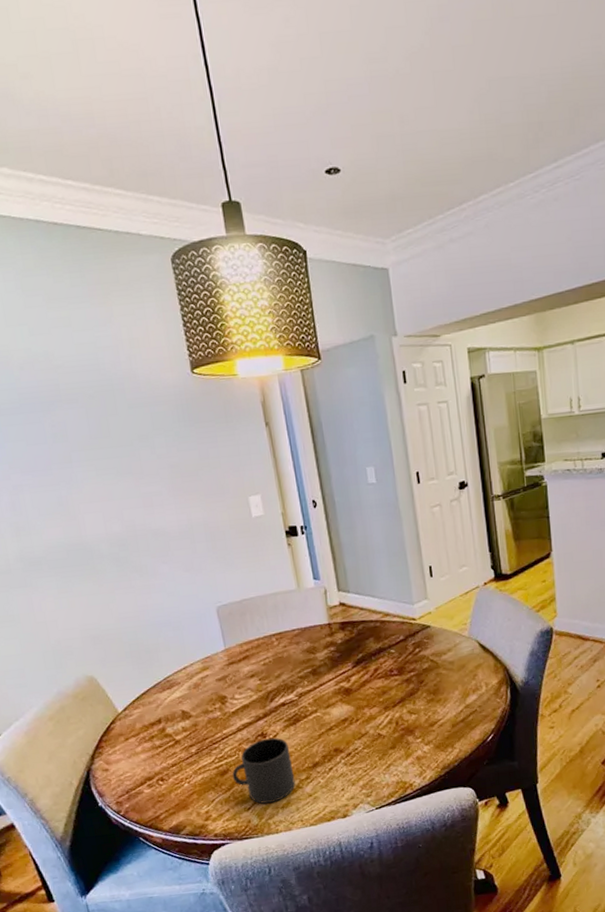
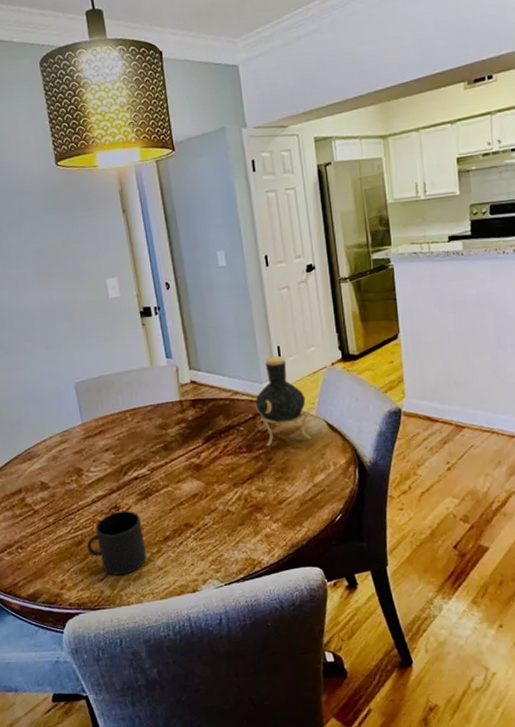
vase: none [405,576,464,668] -> present [254,356,312,446]

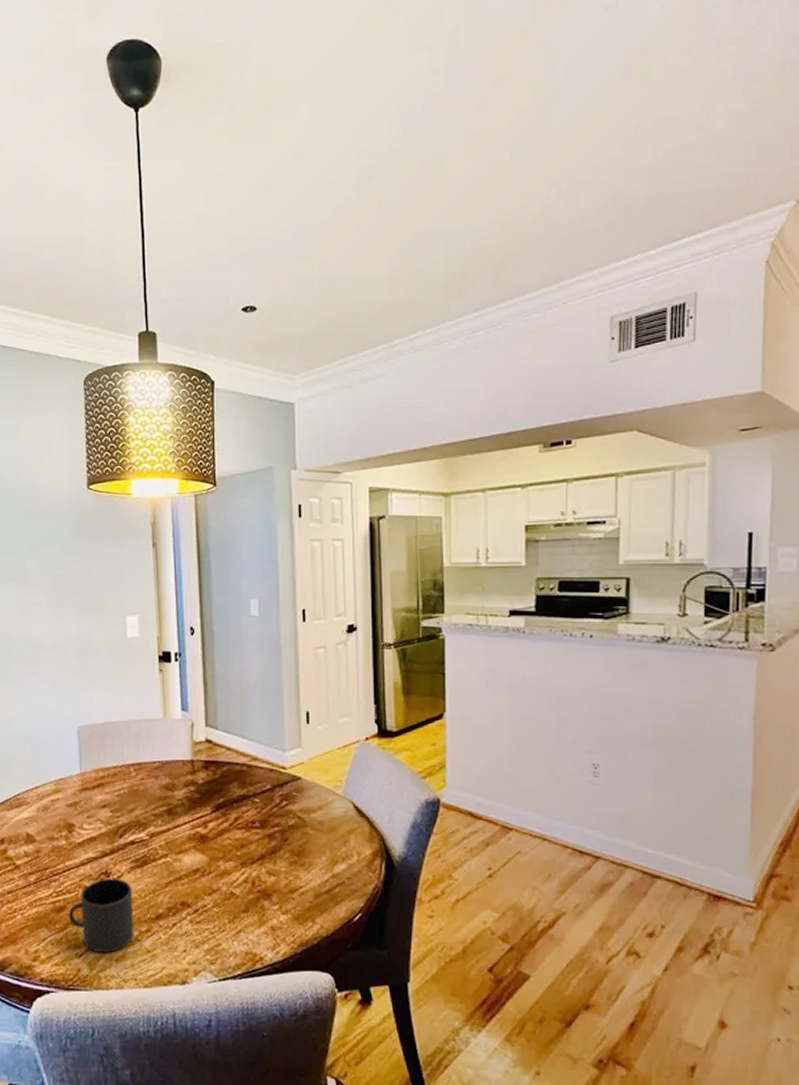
vase: present [254,356,312,446] -> none [274,723,335,824]

